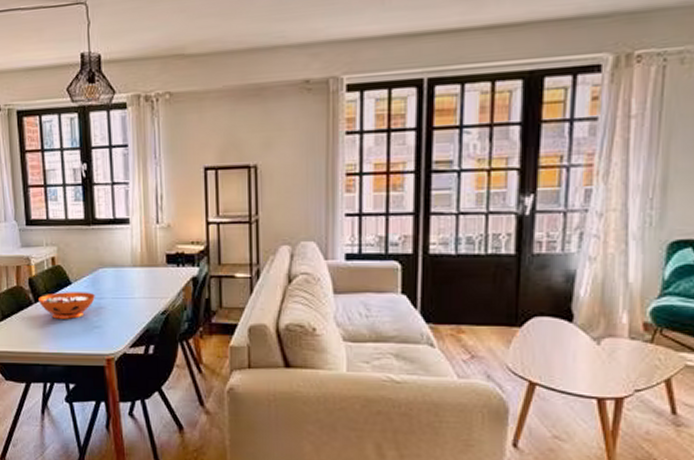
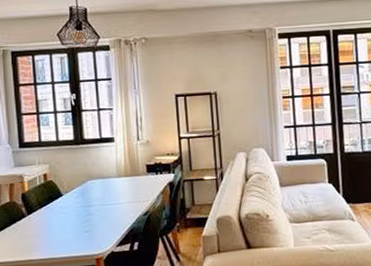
decorative bowl: present [39,292,95,319] -> none [31,201,85,228]

